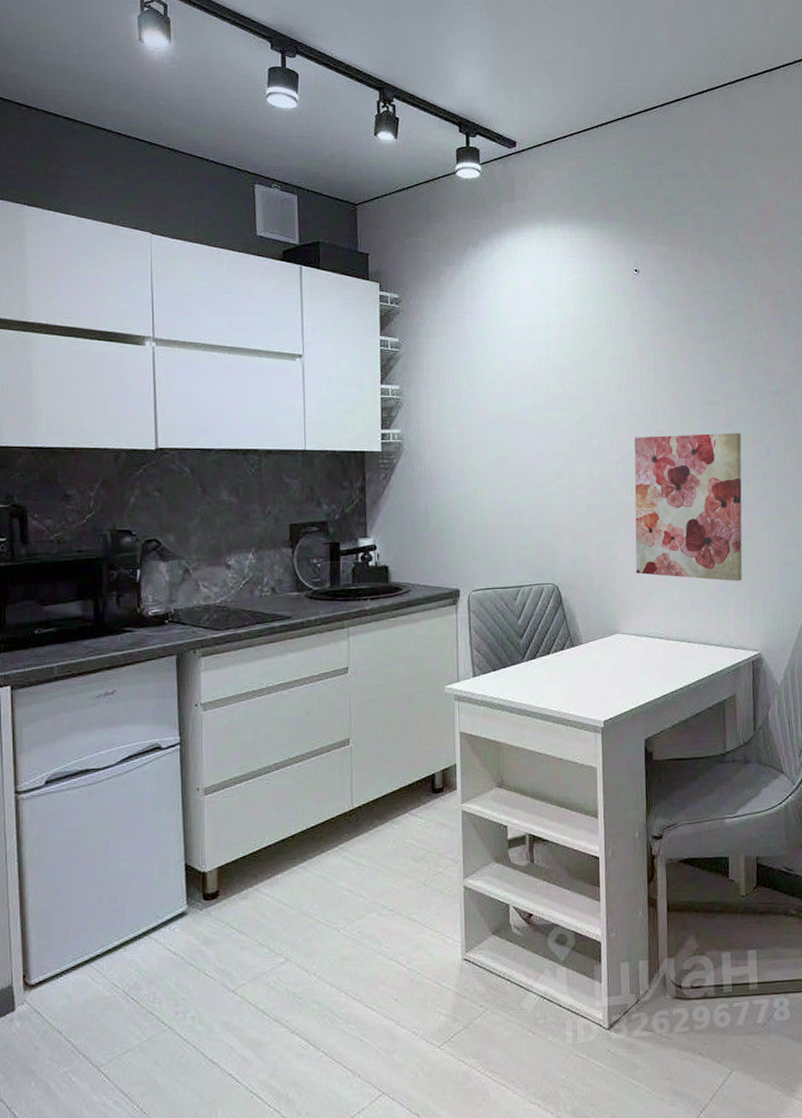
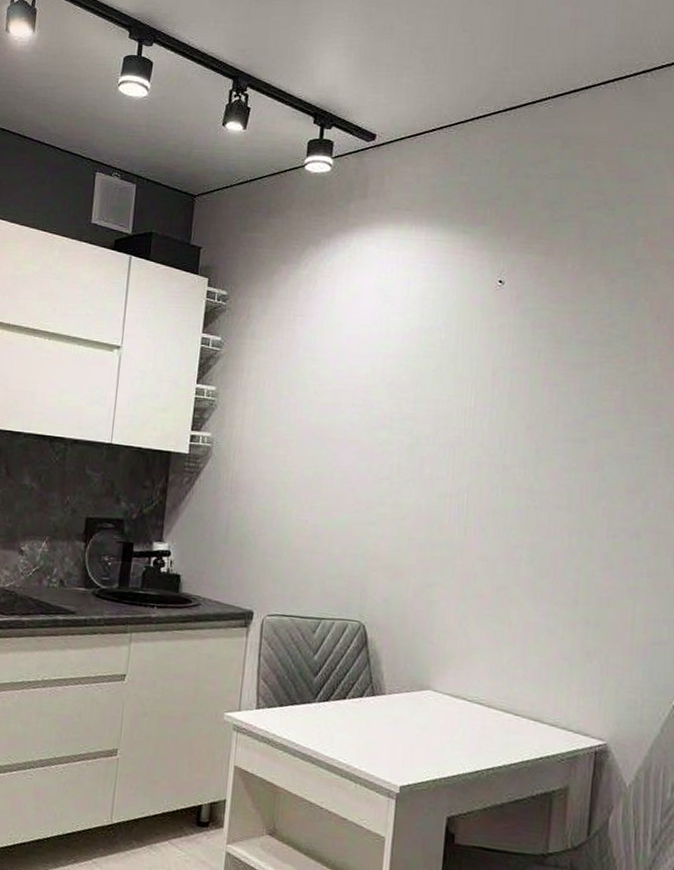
wall art: present [634,433,743,582] -> none [459,470,612,655]

